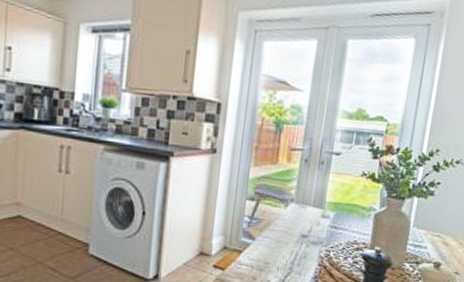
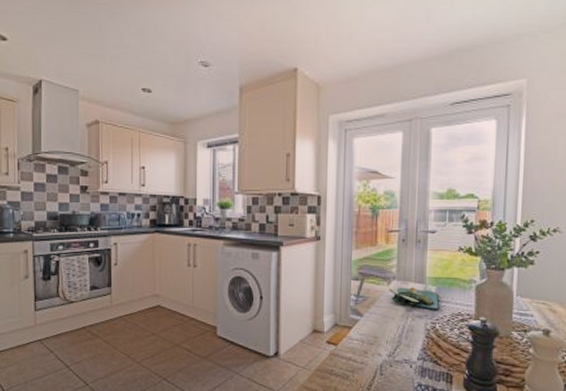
platter: none [285,210,337,236] -> present [388,287,440,309]

